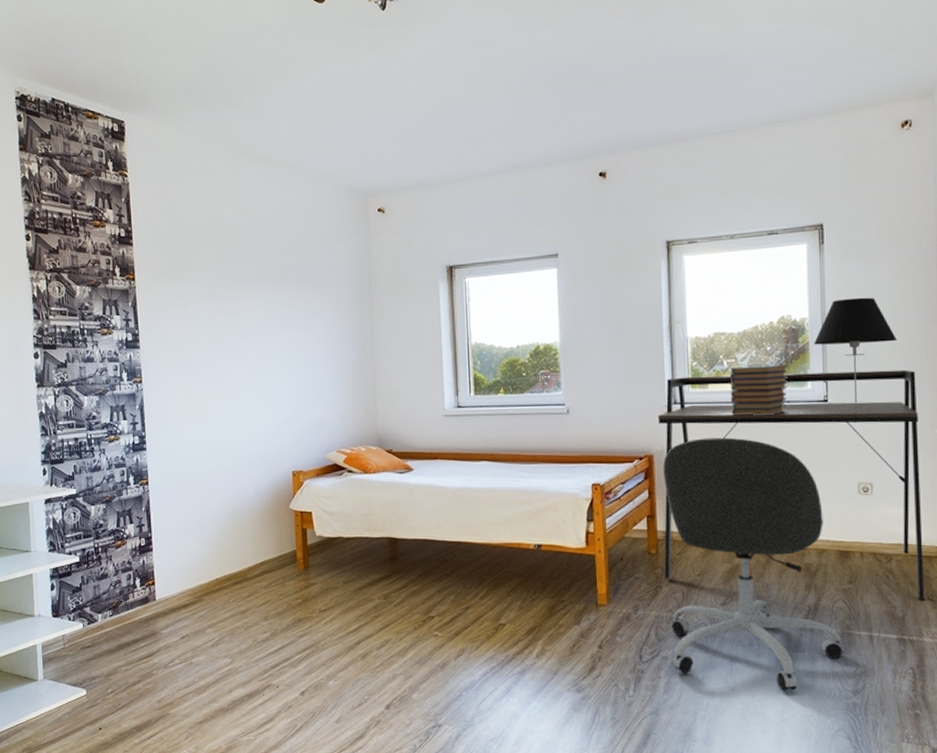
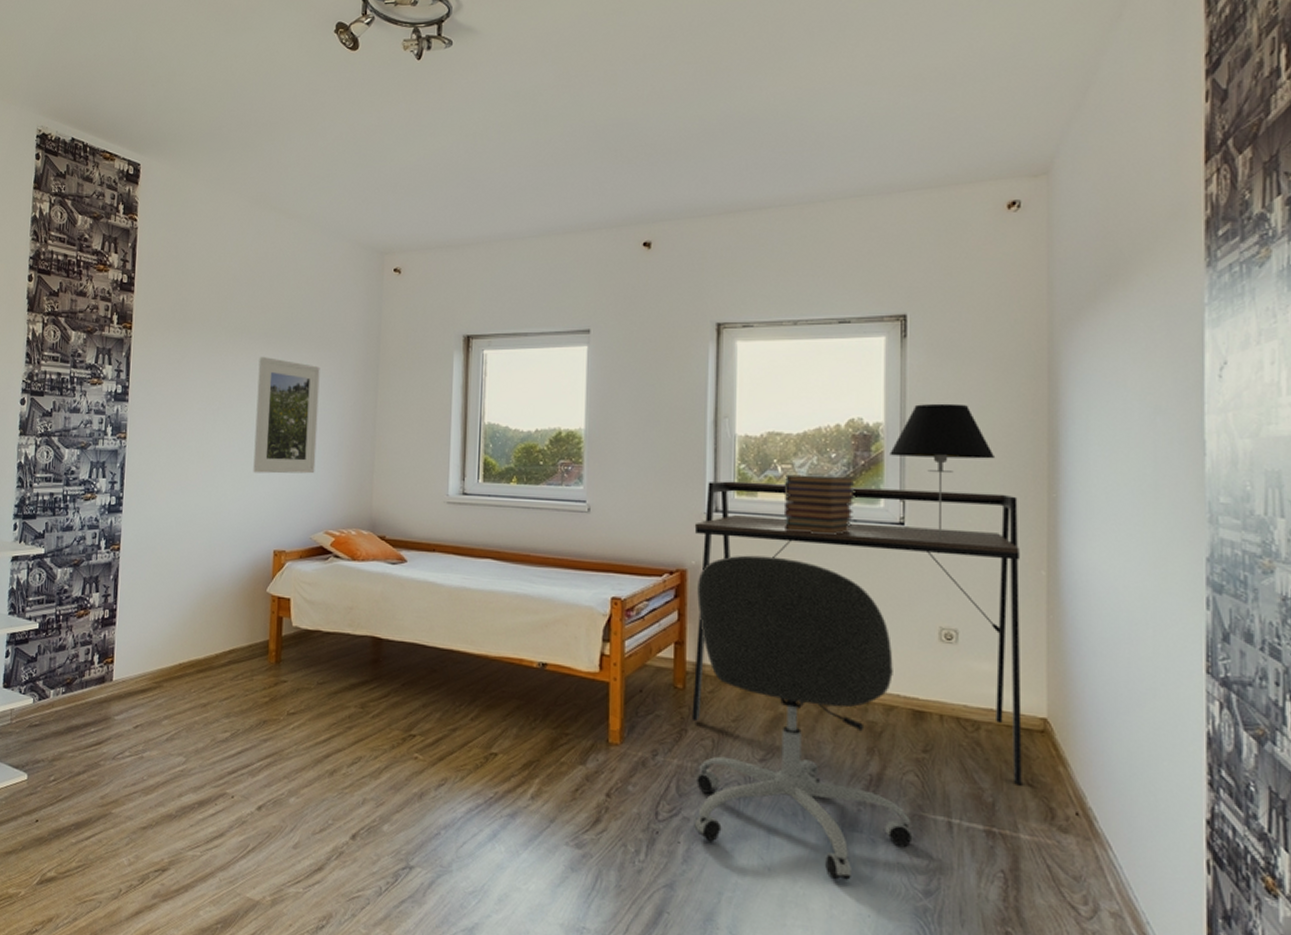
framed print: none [260,298,323,404] -> present [253,357,320,474]

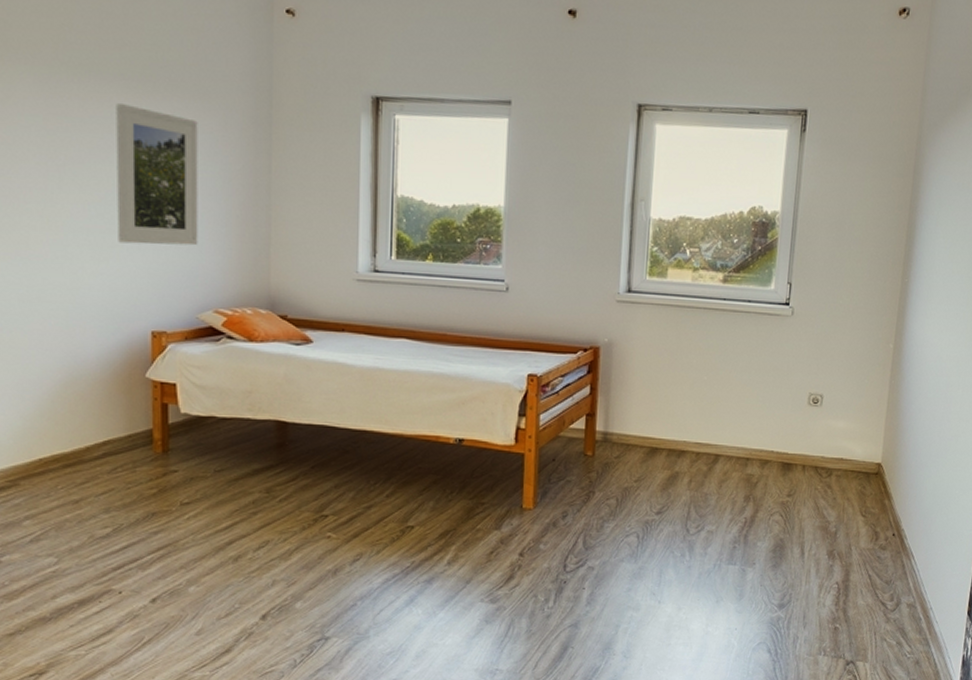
desk: present [691,481,1022,786] -> none [599,262,879,517]
office chair: present [694,555,913,881] -> none [598,332,774,605]
book stack: present [783,474,855,535] -> none [689,257,753,314]
table lamp: present [890,403,996,541] -> none [782,195,866,320]

